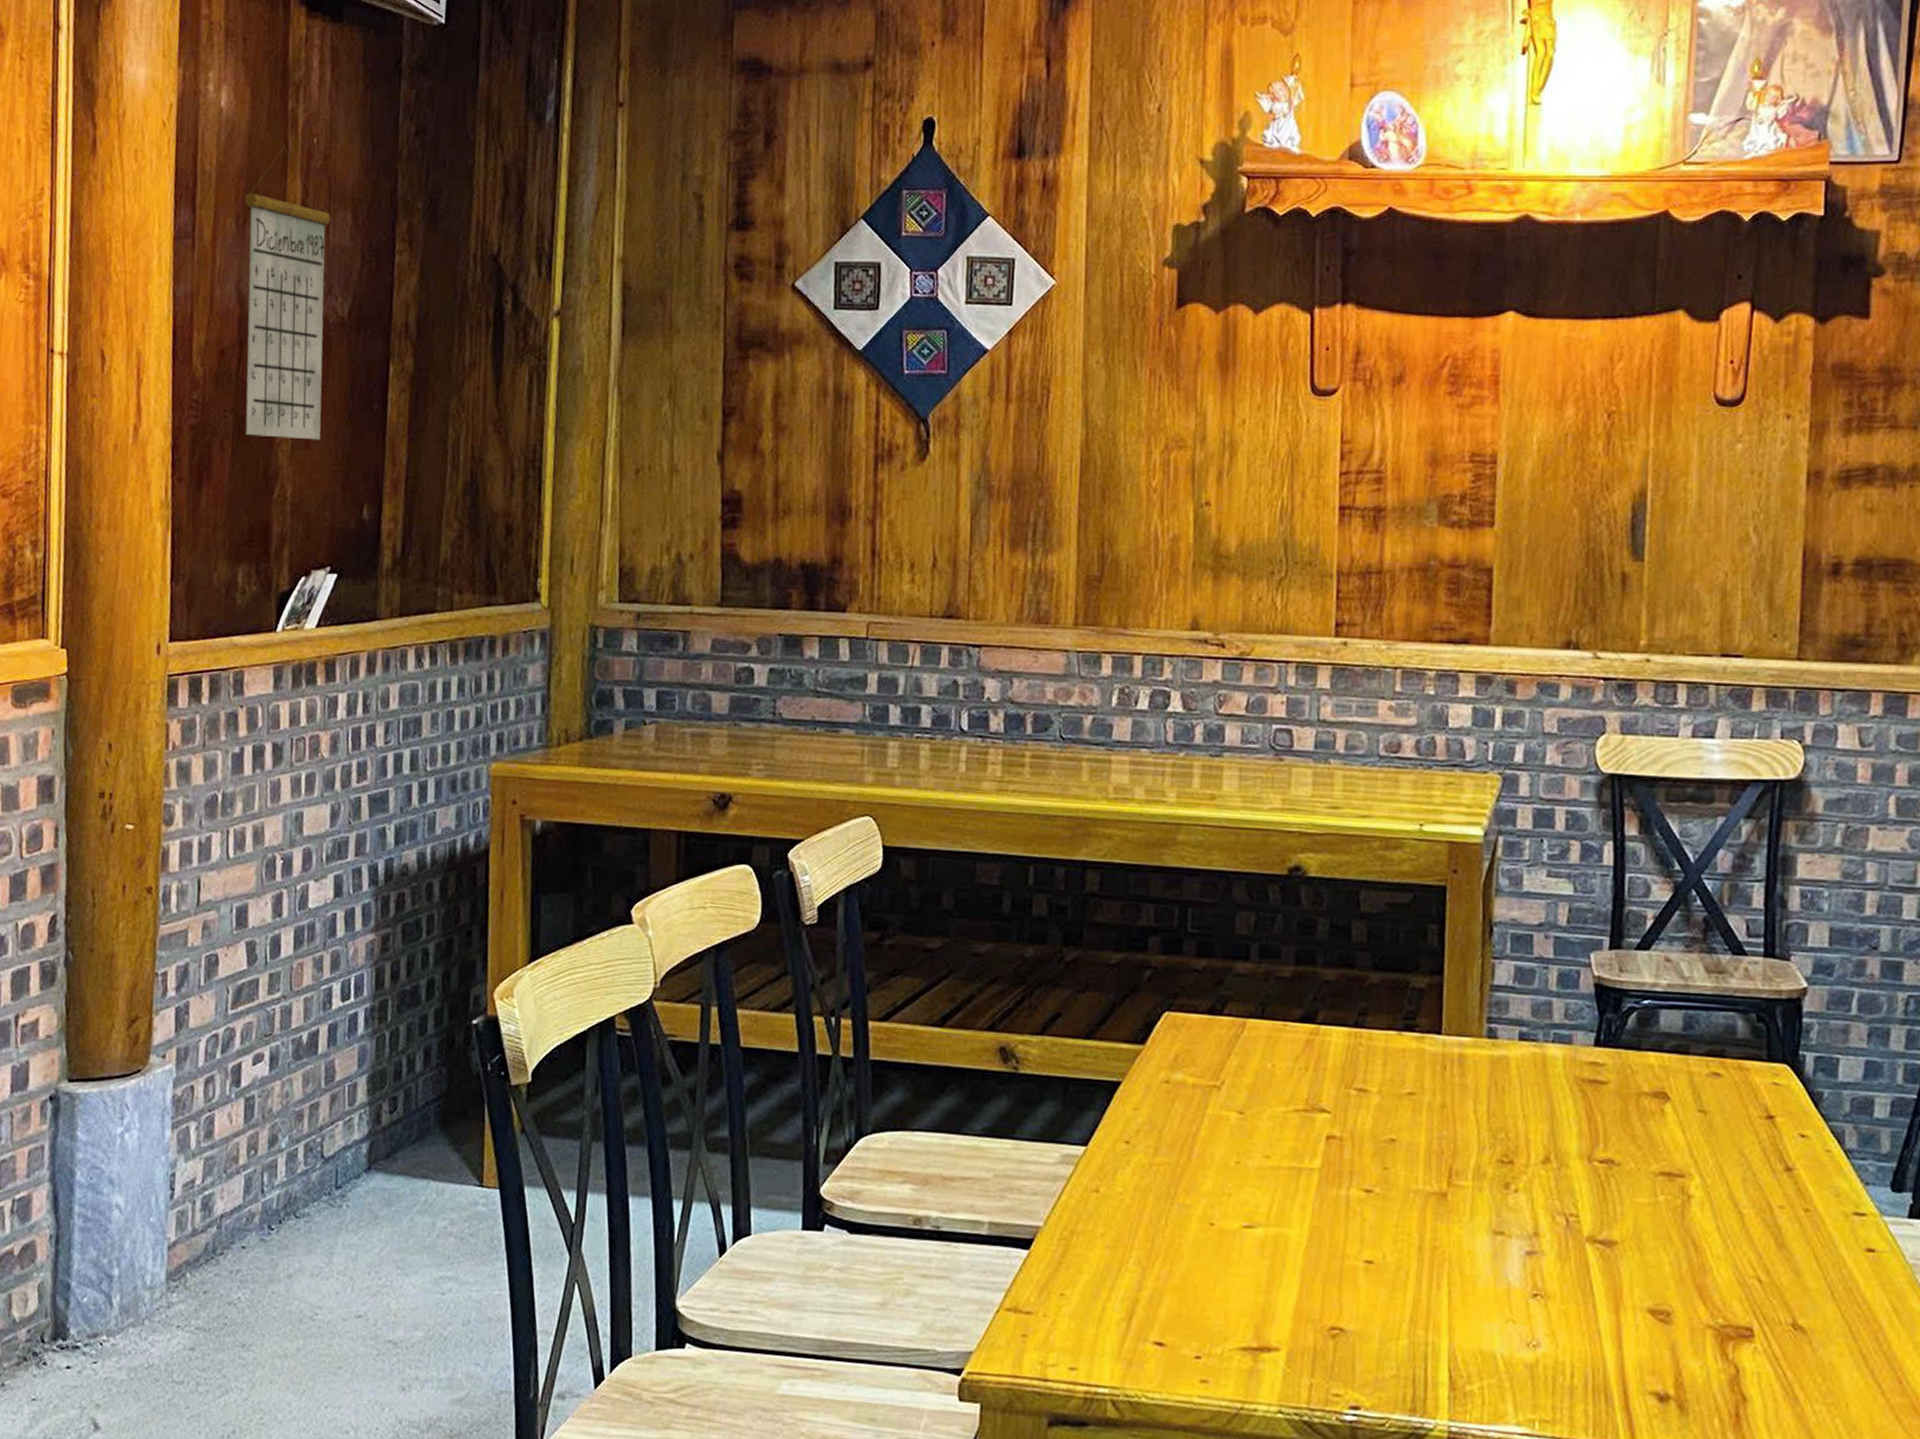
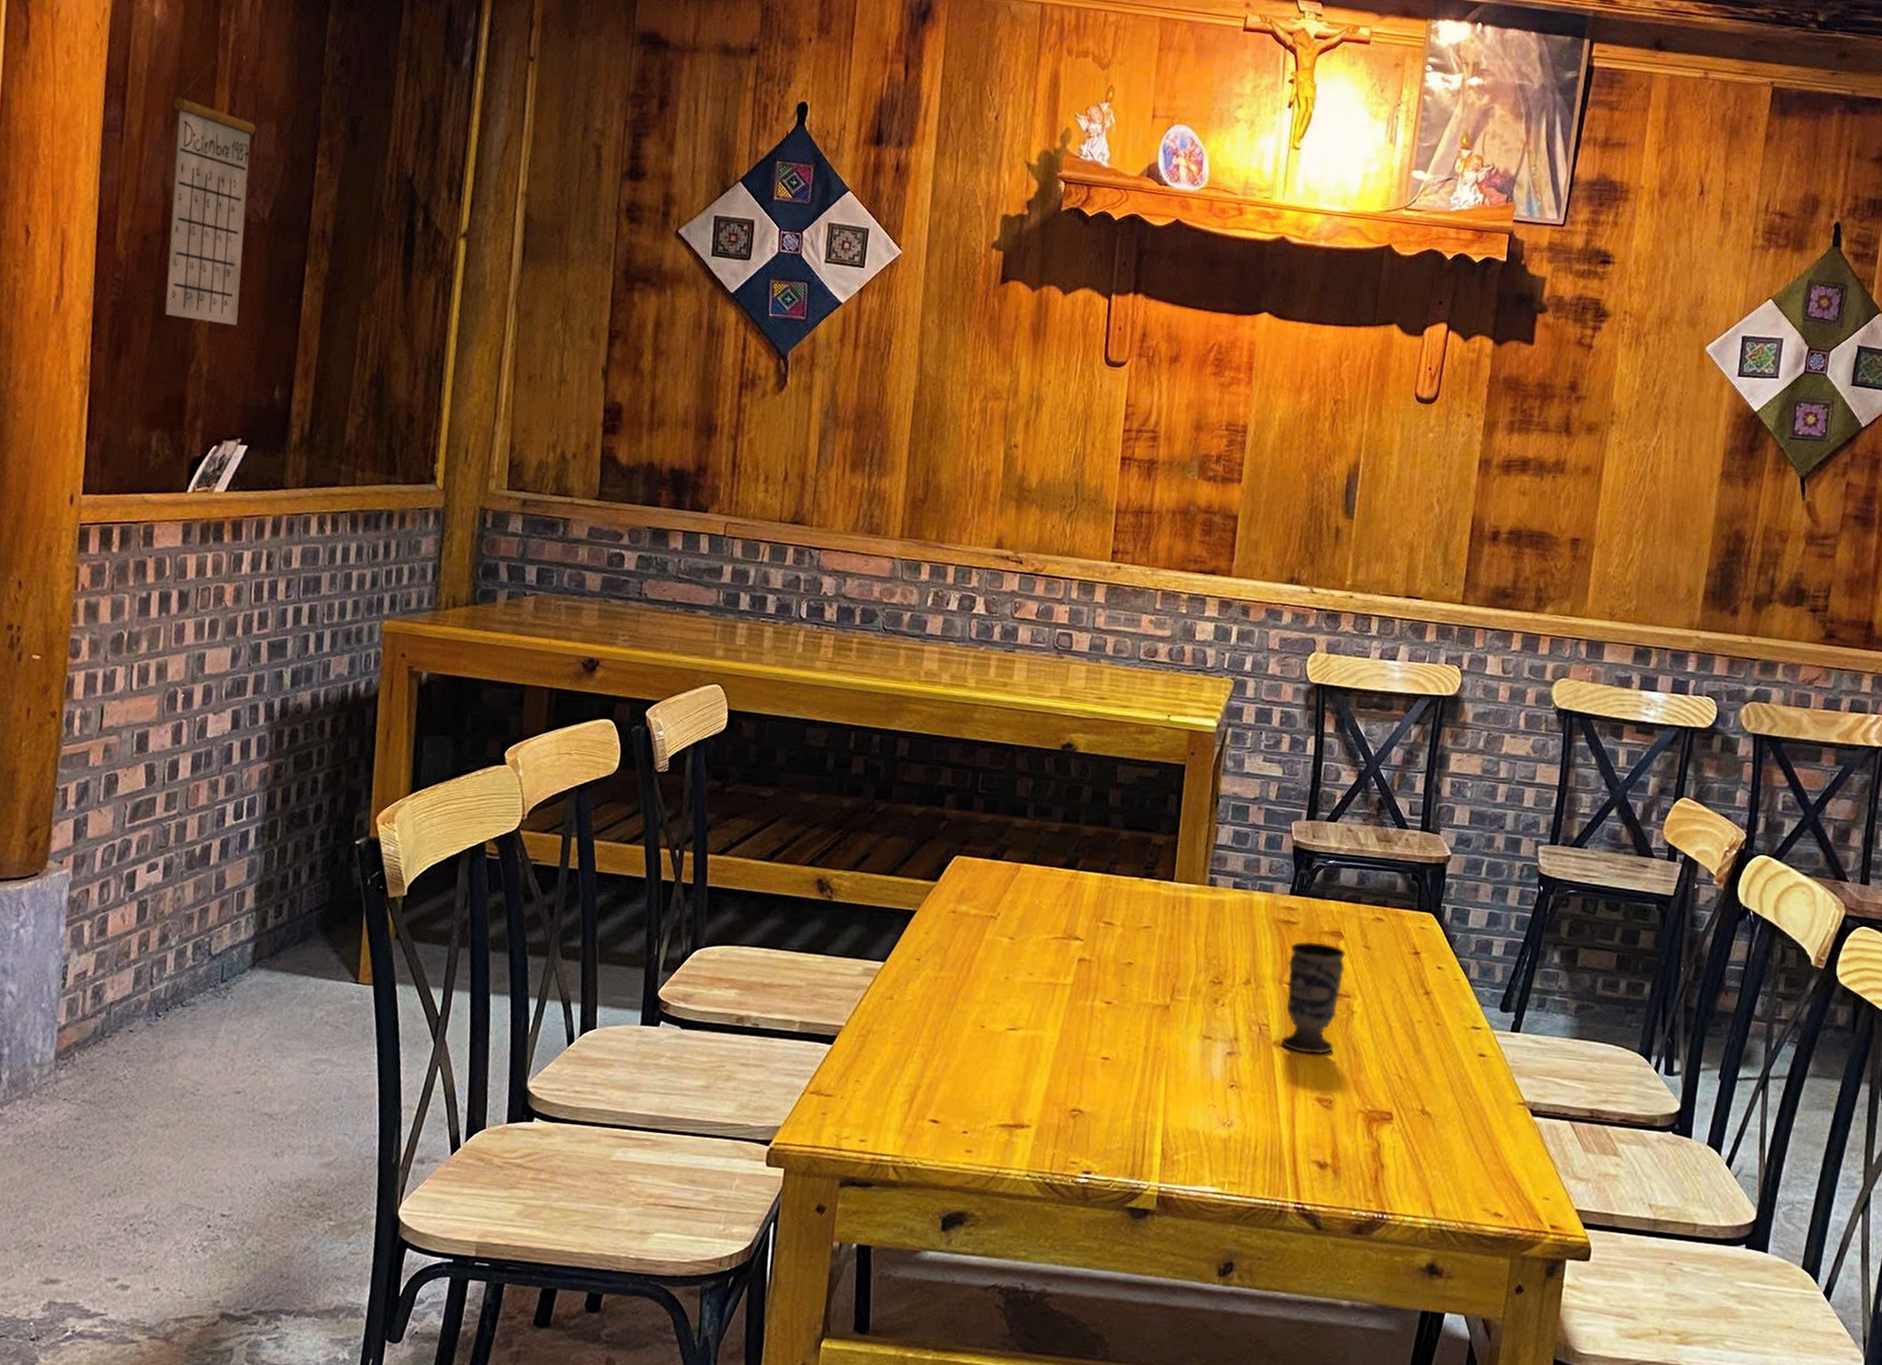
cup: none [1595,1105,1675,1252] -> present [1280,941,1345,1054]

